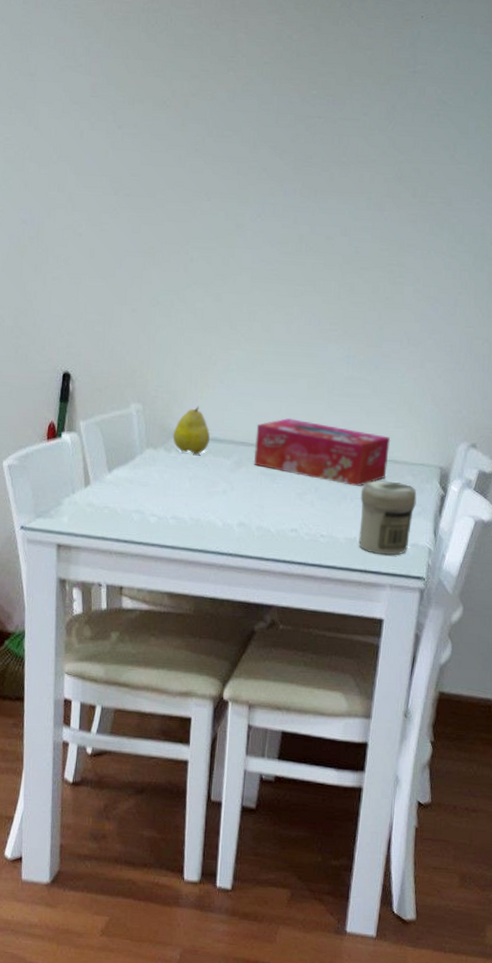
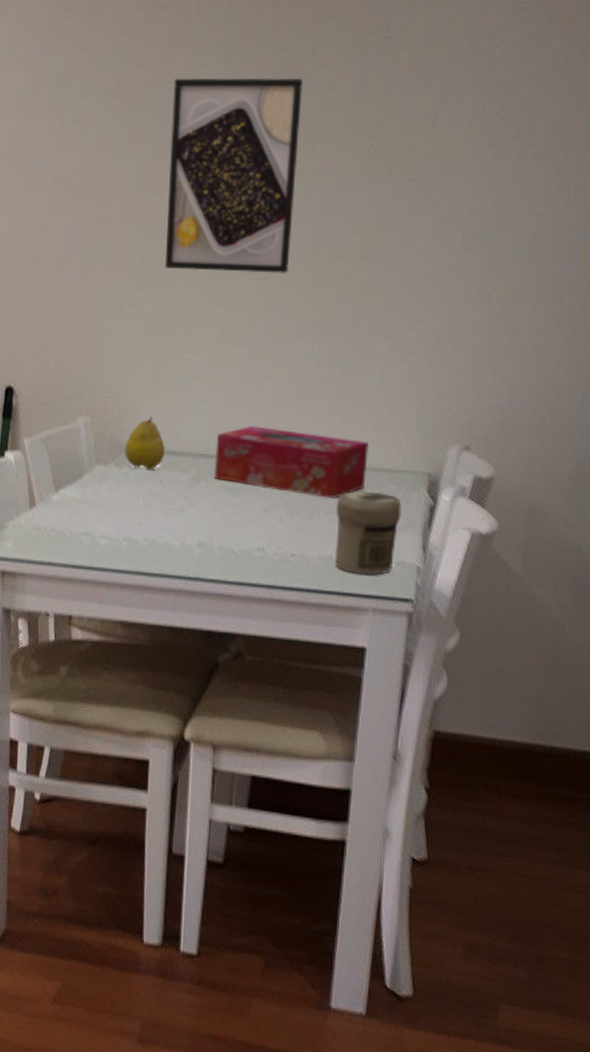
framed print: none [212,93,340,281] -> present [164,77,303,273]

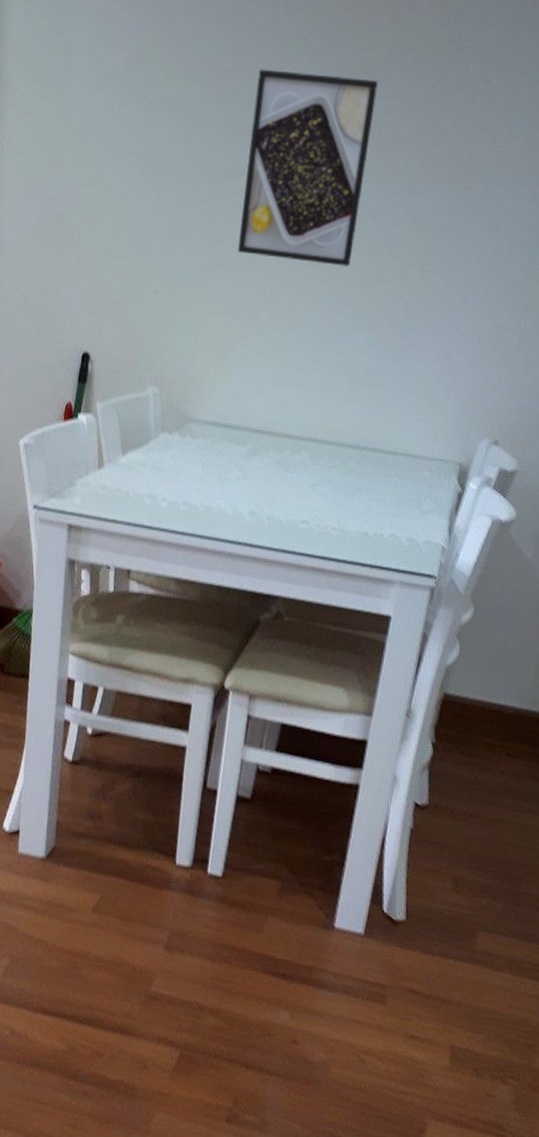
fruit: present [124,417,165,470] -> none [188,391,226,441]
tissue box: present [213,425,370,498] -> none [268,406,410,480]
jar: present [335,491,402,576] -> none [370,474,434,552]

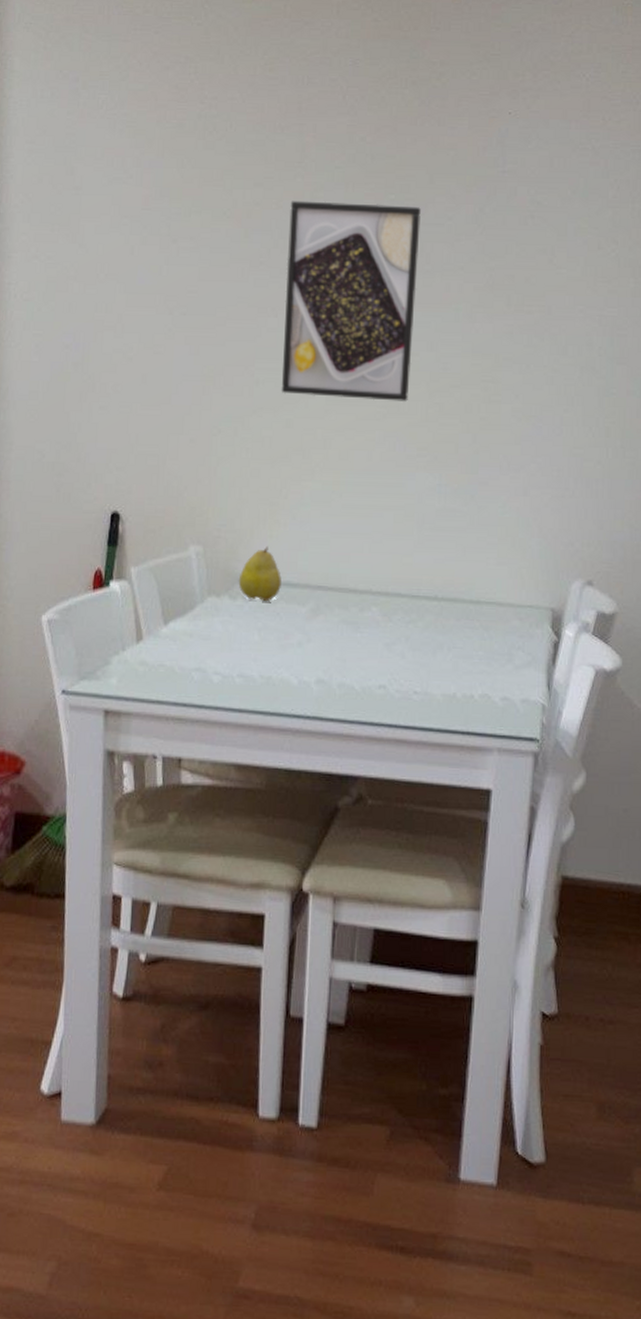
fruit: none [188,391,226,441] -> present [238,546,282,602]

